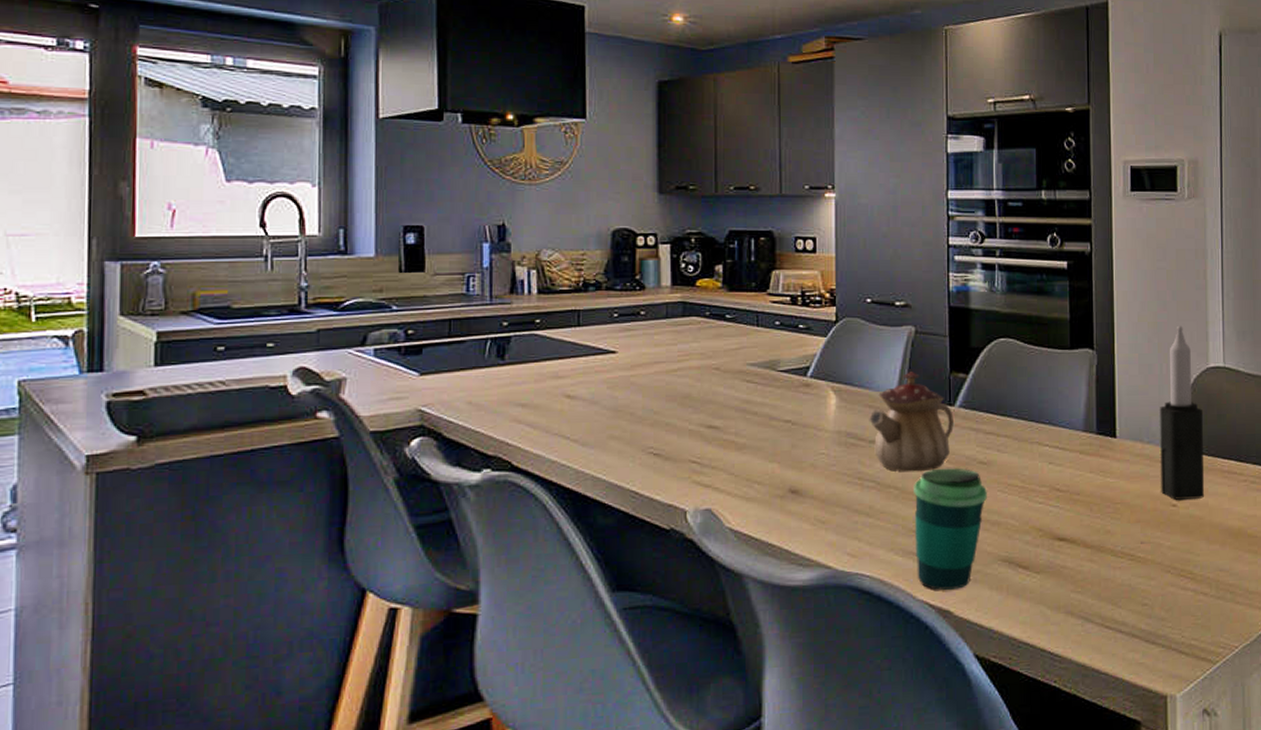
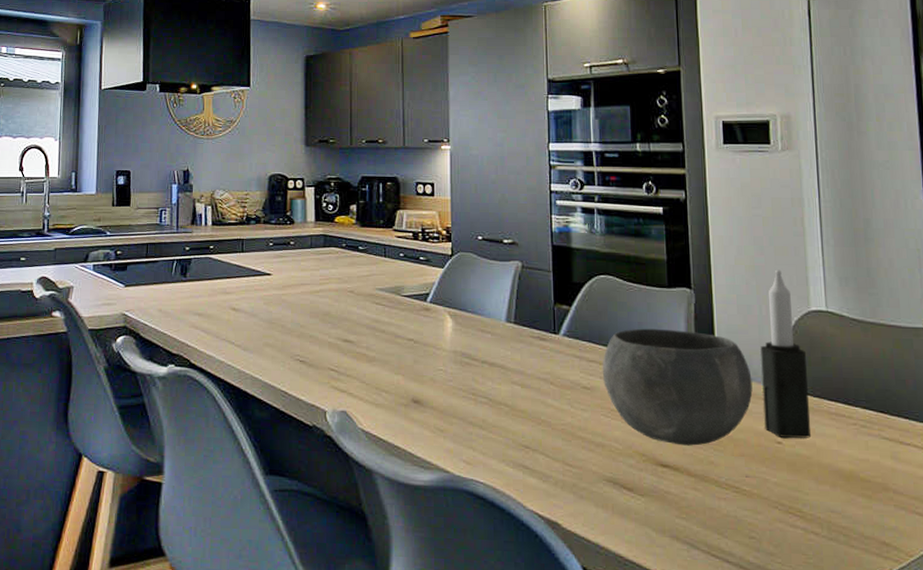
teapot: present [869,372,954,472] -> none [481,302,558,392]
cup: present [914,468,987,590] -> none [522,390,591,503]
bowl: none [1000,394,1151,517] -> present [602,328,753,446]

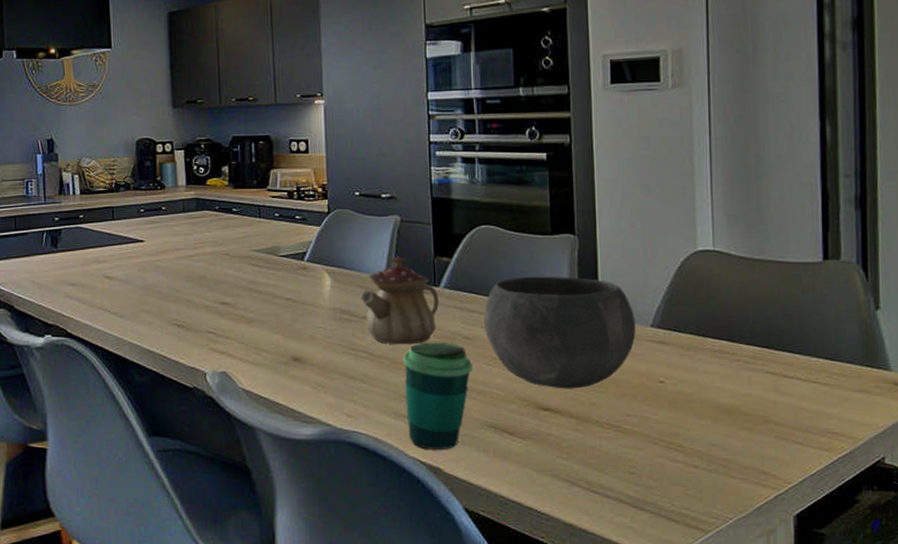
teapot: none [481,302,558,392] -> present [360,256,439,345]
cup: none [522,390,591,503] -> present [403,342,472,449]
candle: present [760,269,811,438] -> none [645,211,693,377]

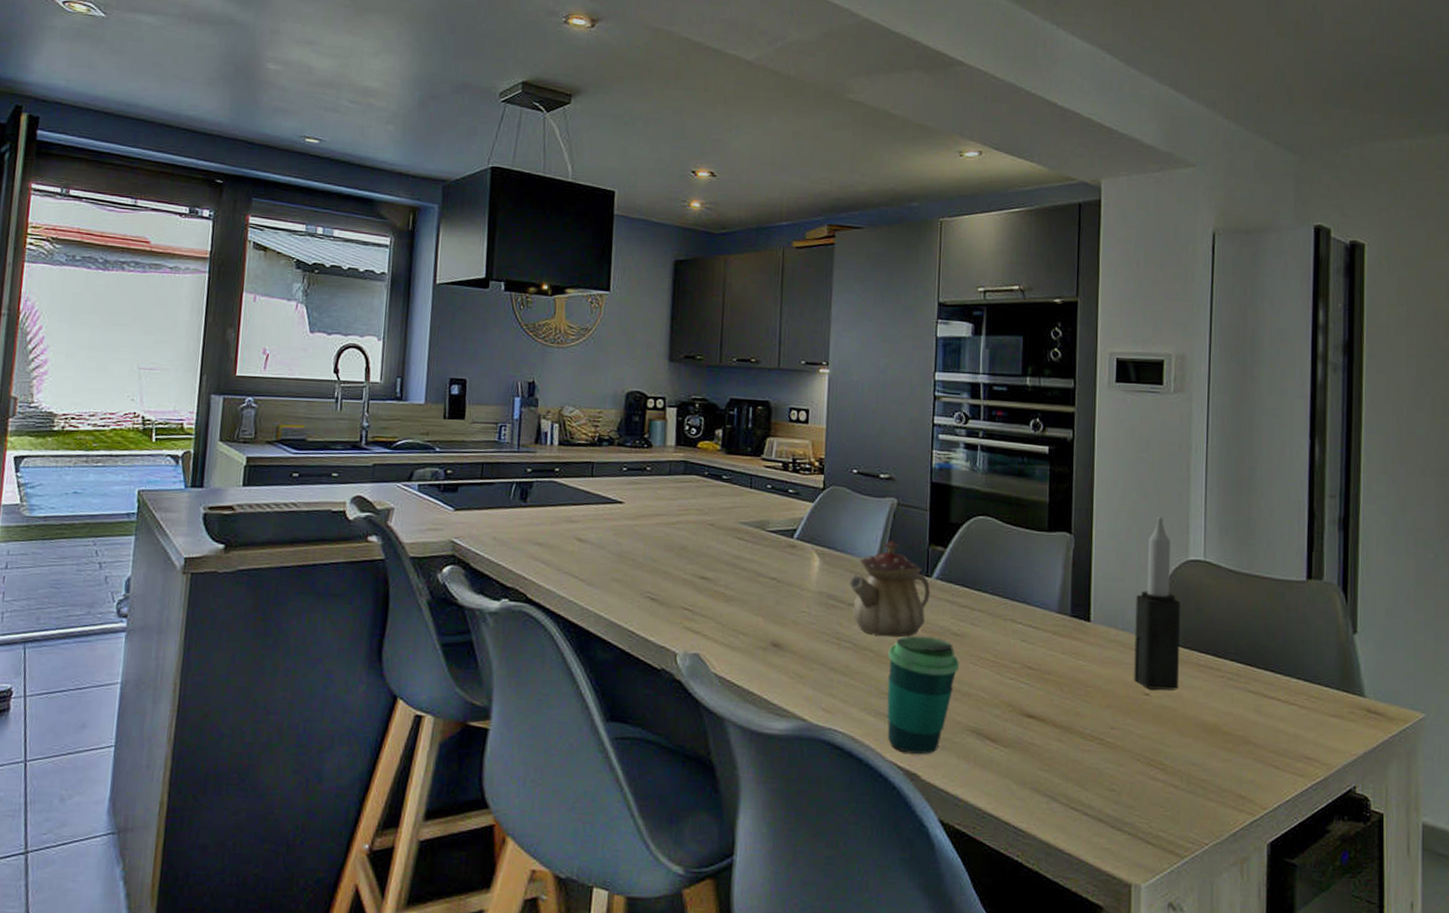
bowl: present [483,276,636,389] -> none [973,573,1125,696]
candle: none [645,211,693,377] -> present [1134,516,1180,690]

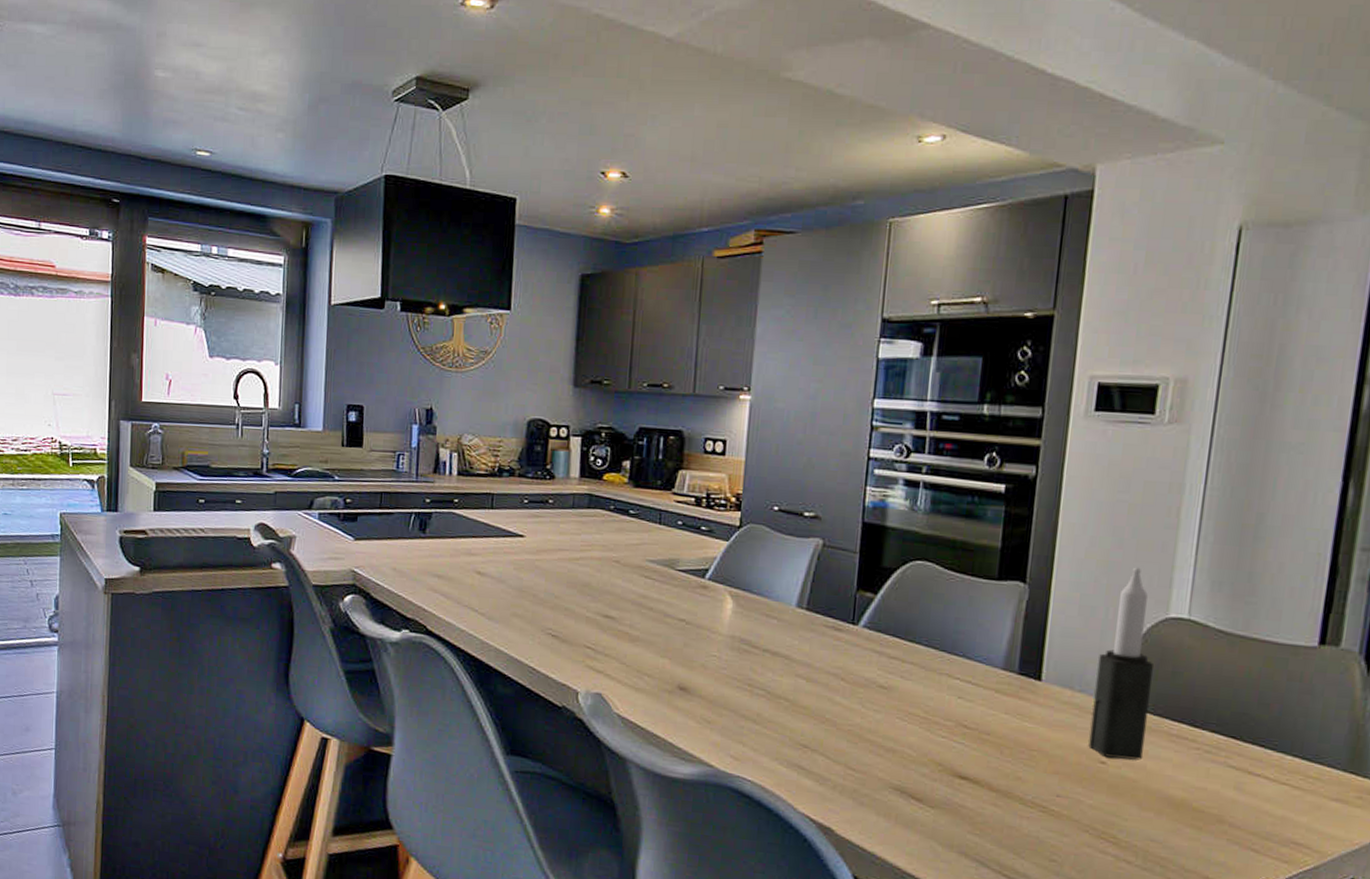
teapot: present [849,541,930,638] -> none [765,585,856,688]
cup: present [887,636,959,754] -> none [800,686,885,809]

